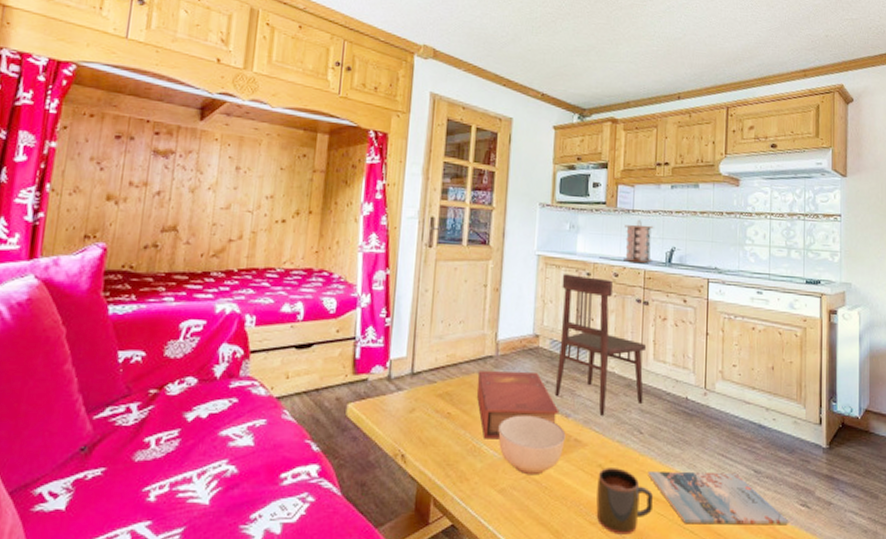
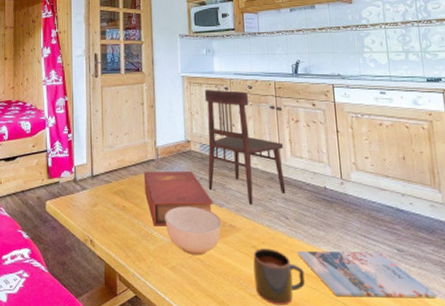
spice rack: present [623,219,654,263] -> none [253,39,281,76]

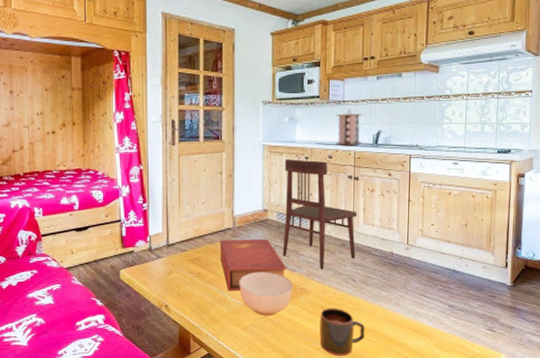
spice rack: none [253,39,281,76] -> present [336,108,362,145]
magazine: present [297,251,438,298] -> none [360,307,477,347]

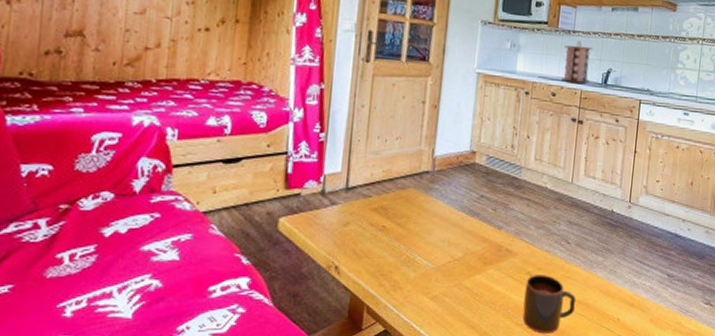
book: present [219,239,287,291] -> none [411,186,493,251]
bowl: present [239,272,293,316] -> none [432,227,498,283]
dining chair: present [282,159,358,269] -> none [488,92,579,228]

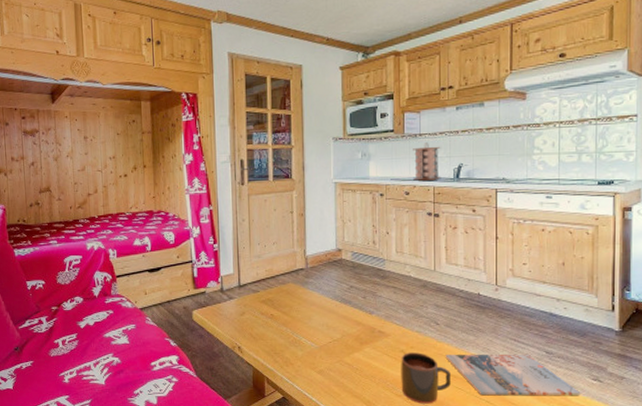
magazine: none [572,276,694,323] -> present [445,354,581,396]

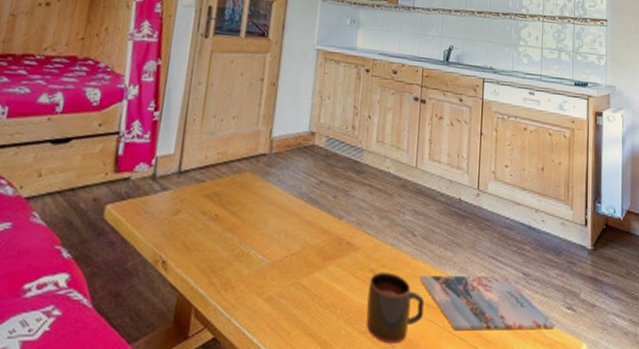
spice rack: present [413,141,441,181] -> none [402,16,433,61]

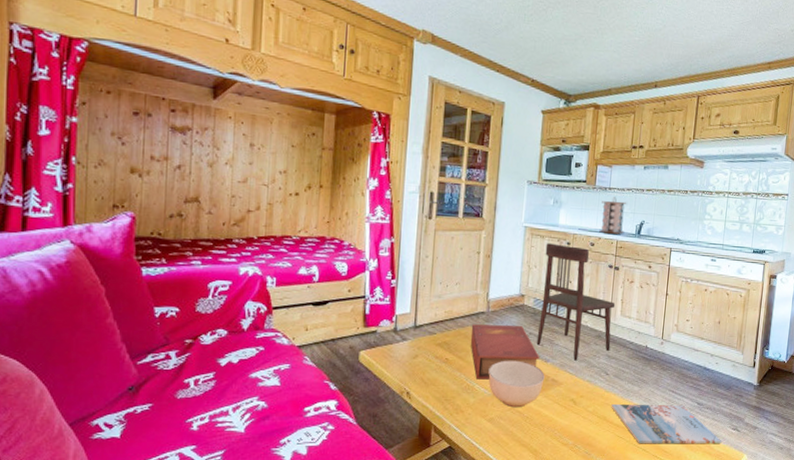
book: none [247,169,333,243] -> present [470,324,540,380]
bowl: none [267,216,338,282] -> present [488,360,545,408]
dining chair: none [328,69,423,218] -> present [536,243,616,361]
mug: present [366,272,424,344] -> none [567,401,614,453]
spice rack: none [402,16,433,61] -> present [599,196,627,234]

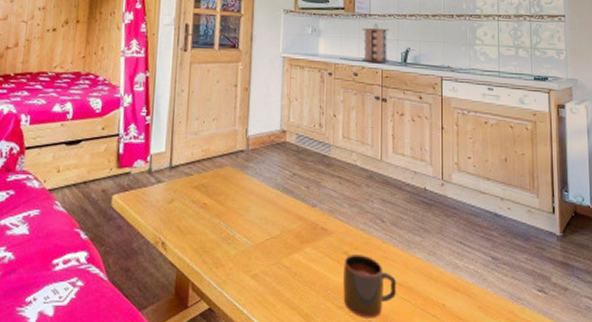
book: present [470,324,540,380] -> none [229,164,307,228]
bowl: present [488,360,545,408] -> none [250,205,313,262]
dining chair: present [536,243,616,361] -> none [301,74,386,206]
mug: none [567,401,614,453] -> present [343,254,396,318]
magazine: present [611,404,722,444] -> none [390,258,527,309]

